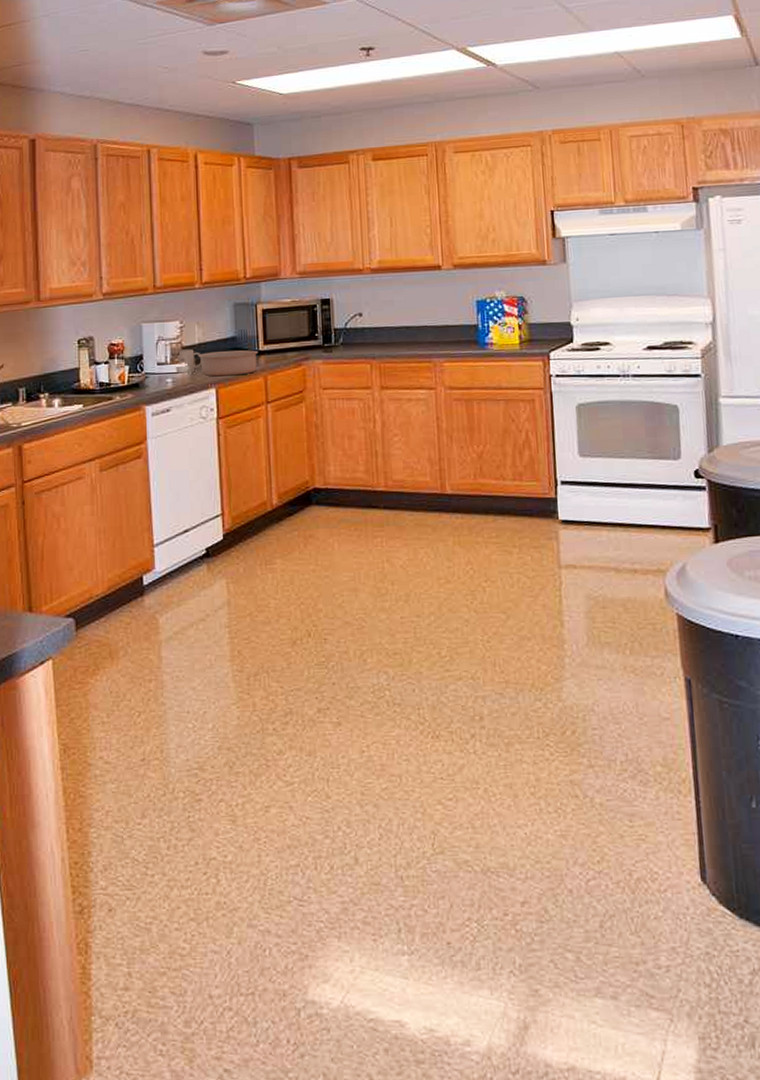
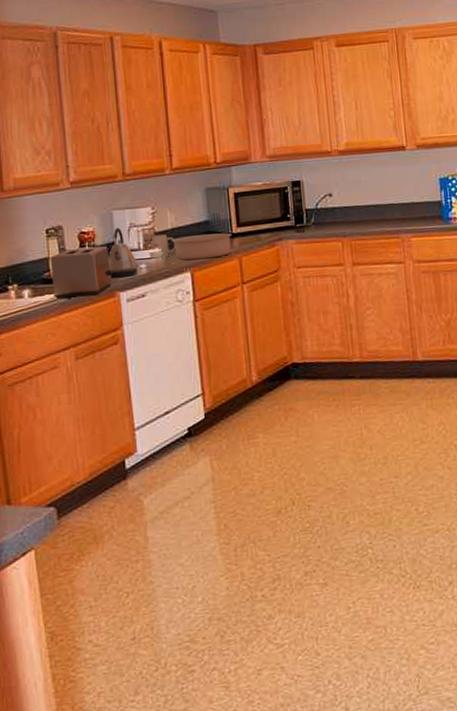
toaster: none [80,359,139,410] -> present [50,246,113,299]
kettle: none [135,340,165,392] -> present [107,227,139,279]

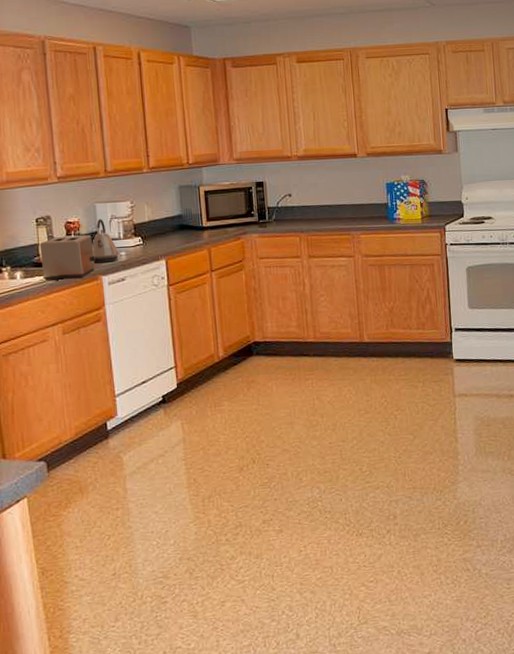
mug: present [148,234,176,259] -> none [127,226,152,247]
bowl: present [171,233,232,261] -> none [148,226,203,250]

